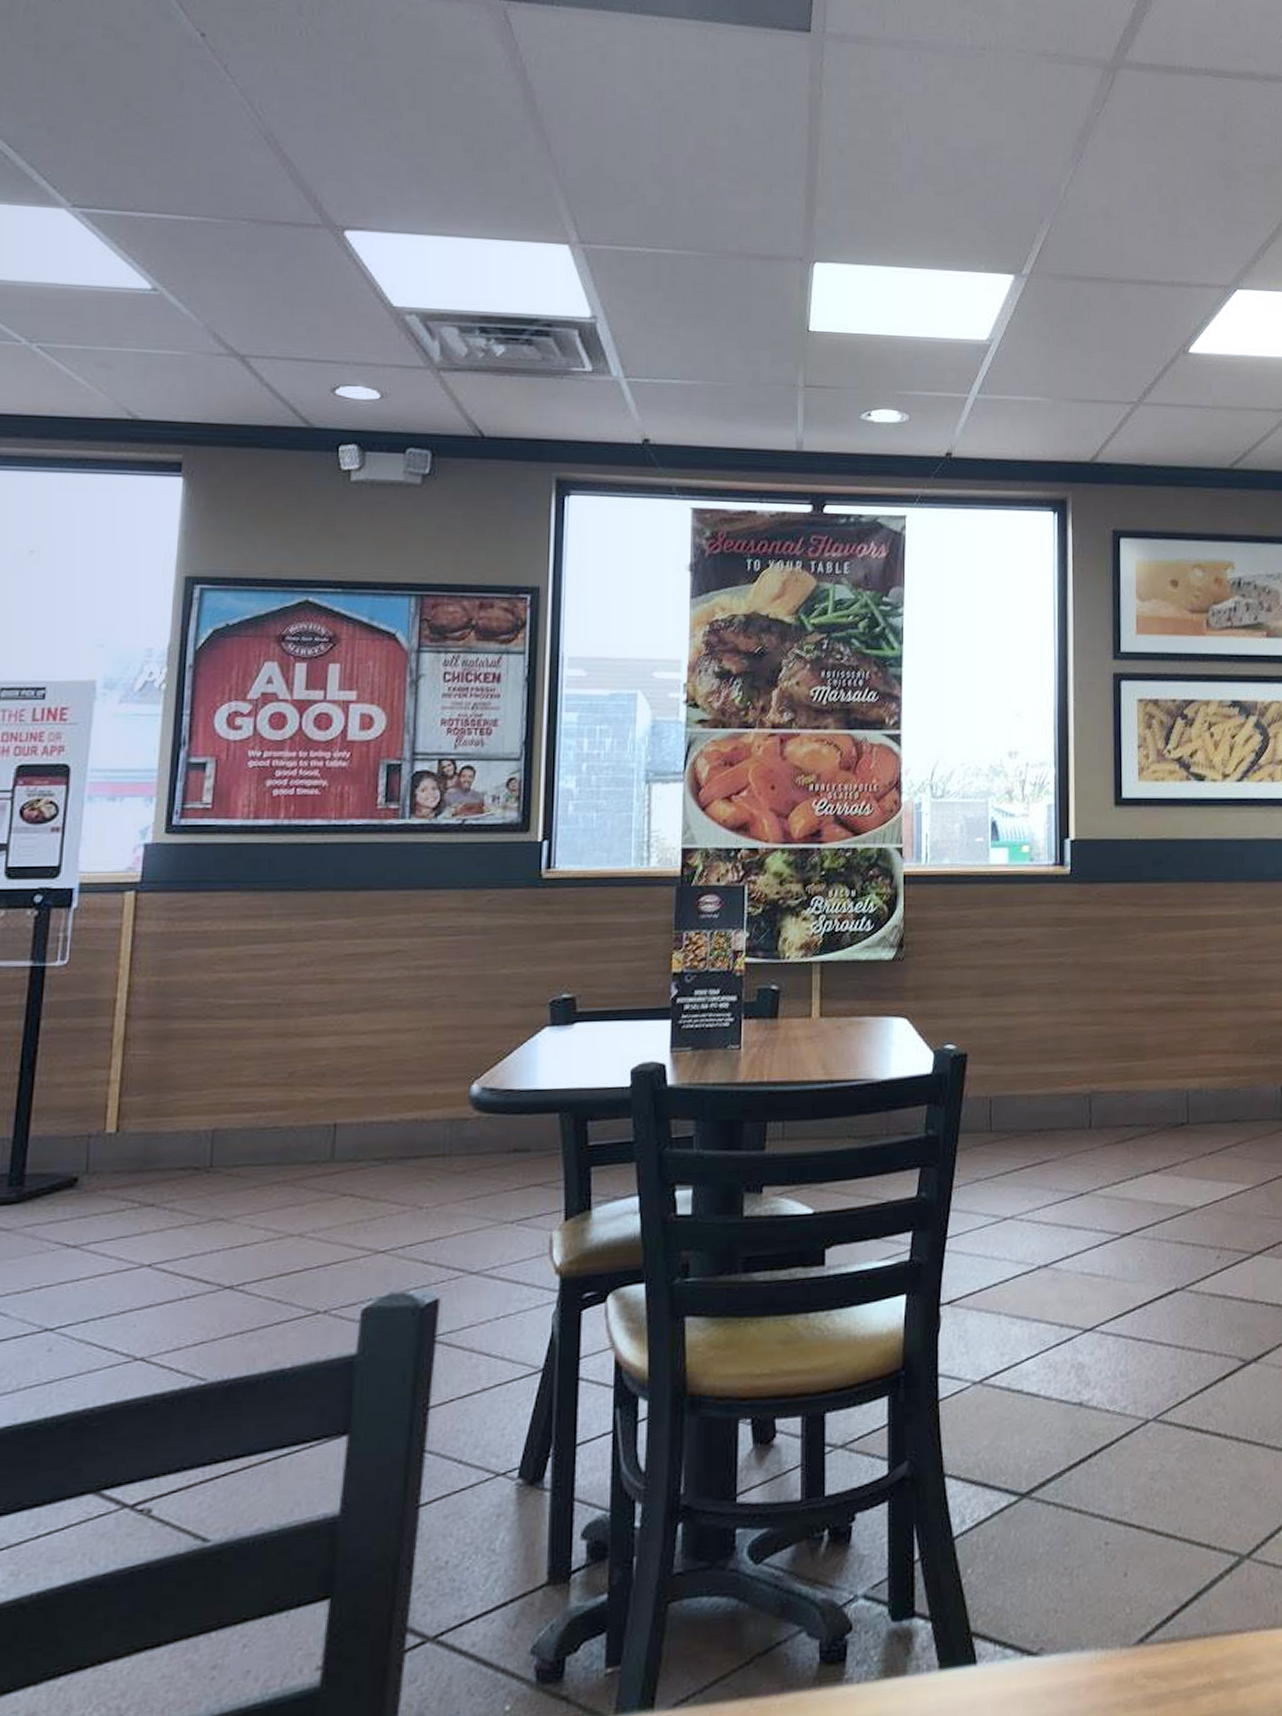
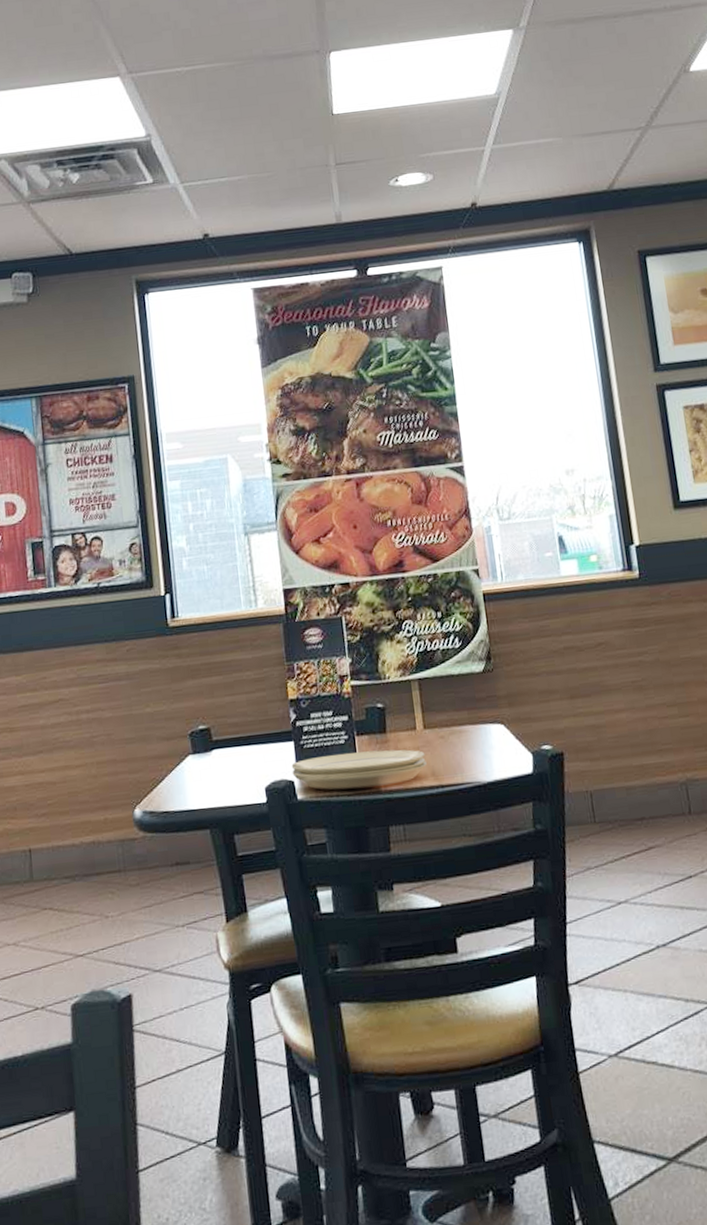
plate: none [665,1037,819,1078] -> present [291,749,428,790]

